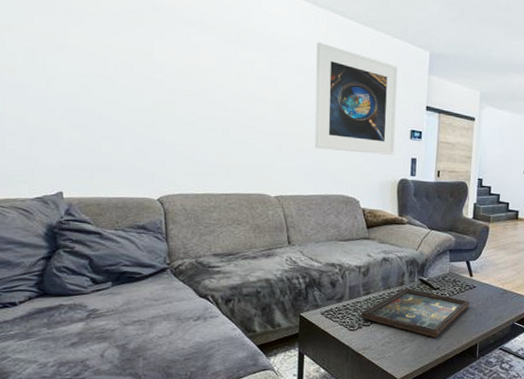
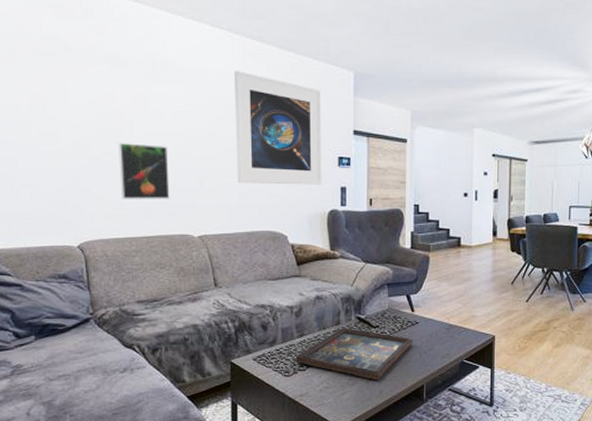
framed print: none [202,102,250,160] -> present [118,142,170,200]

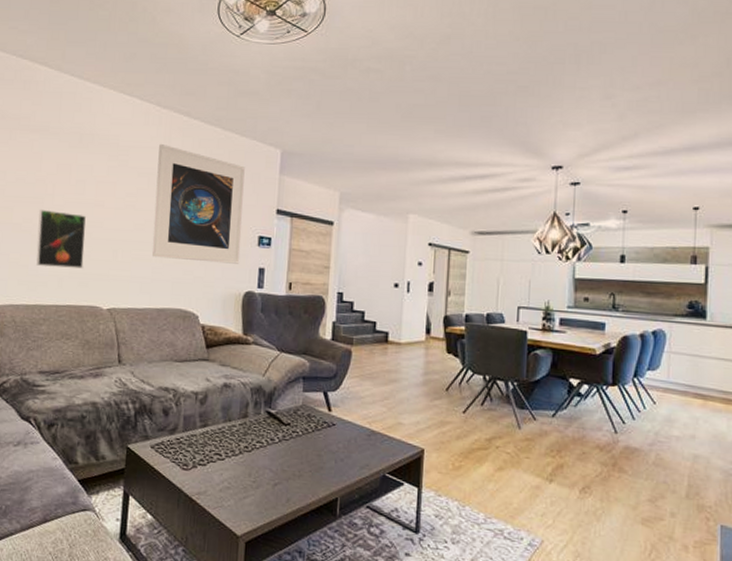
decorative tray: present [295,328,414,381] -> none [196,422,329,487]

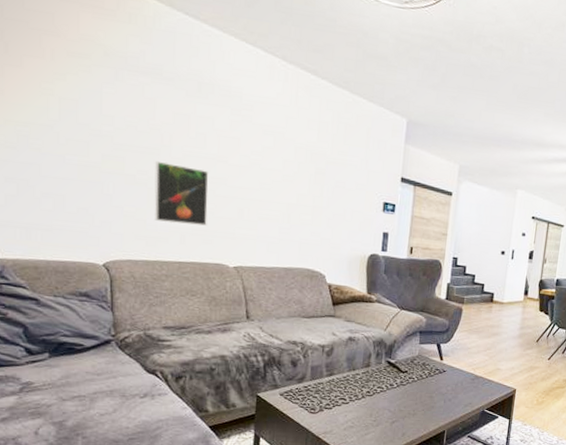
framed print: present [152,143,245,264] -> none [279,101,372,228]

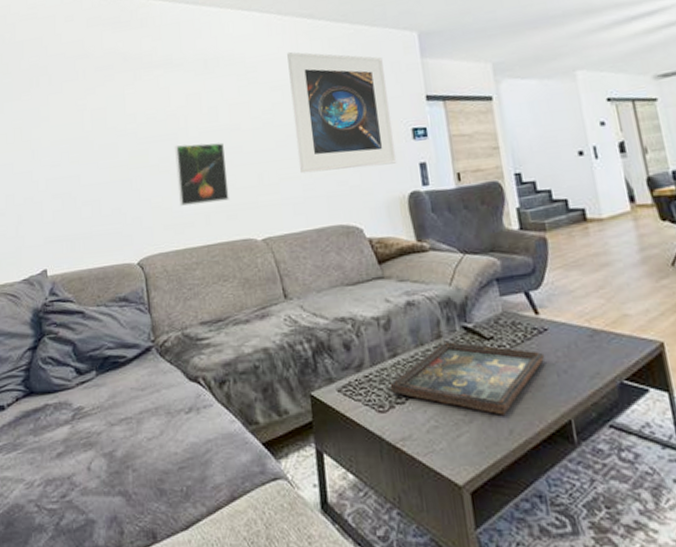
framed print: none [279,101,372,228] -> present [287,51,397,174]
decorative tray: none [322,370,439,423] -> present [389,342,545,415]

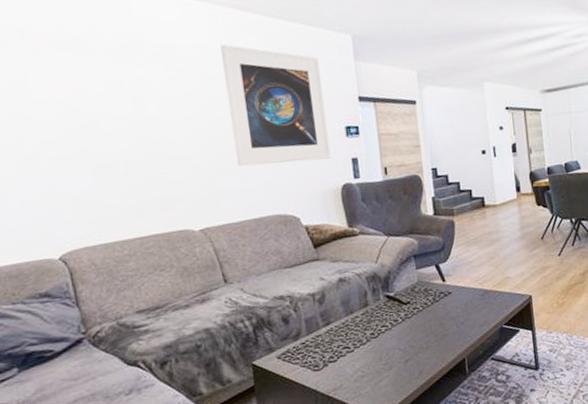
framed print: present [175,142,229,206] -> none [95,134,163,199]
decorative tray: present [389,342,545,415] -> none [323,308,449,361]

